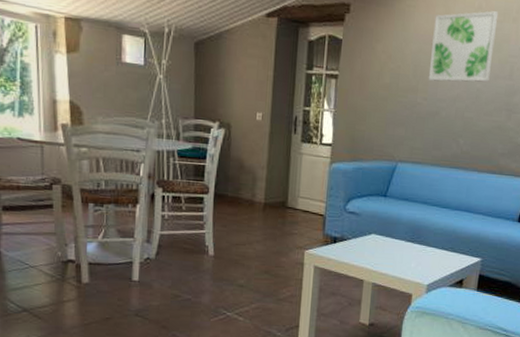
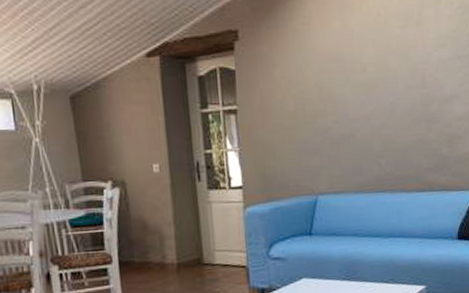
wall art: present [428,11,499,82] -> none [332,17,402,101]

